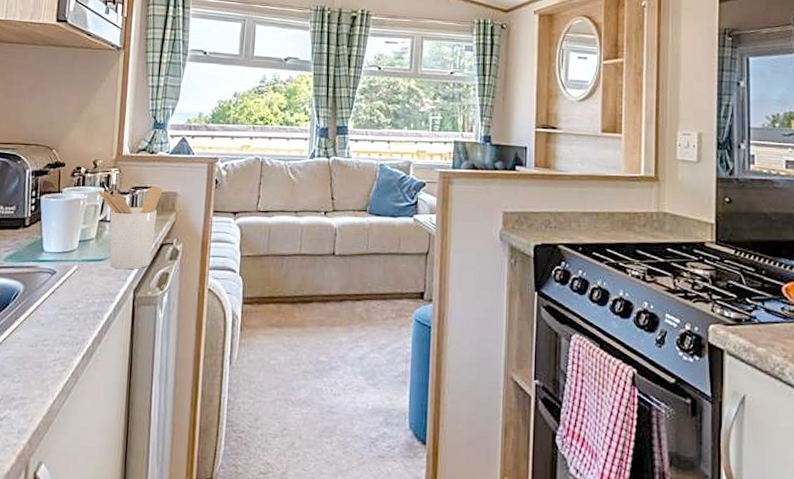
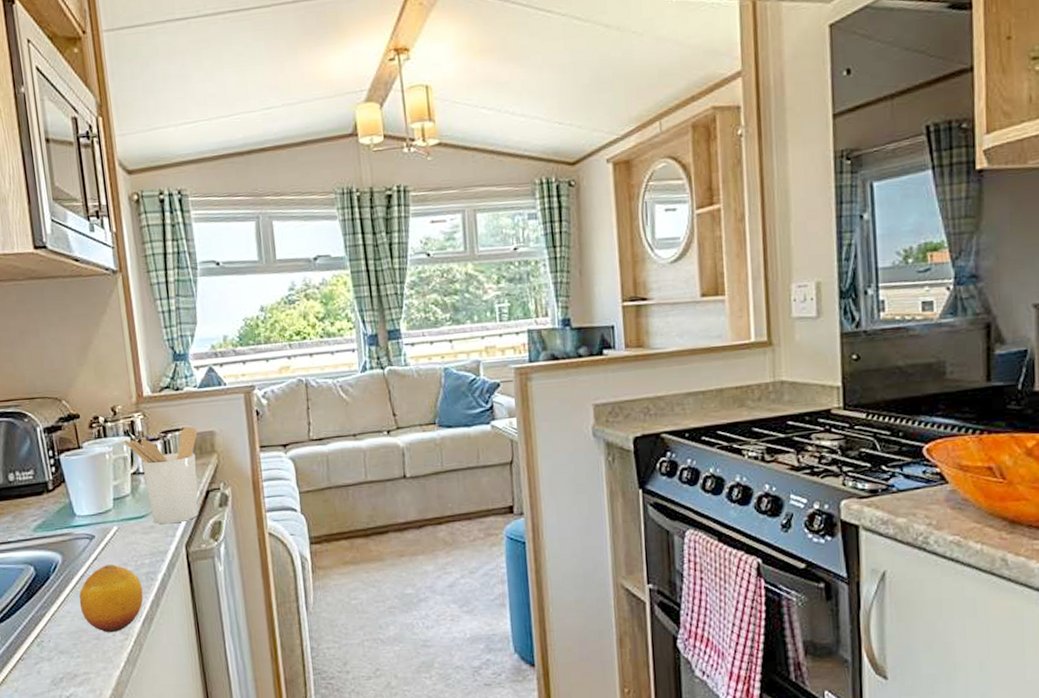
fruit: none [30,299,89,363] -> present [79,564,143,633]

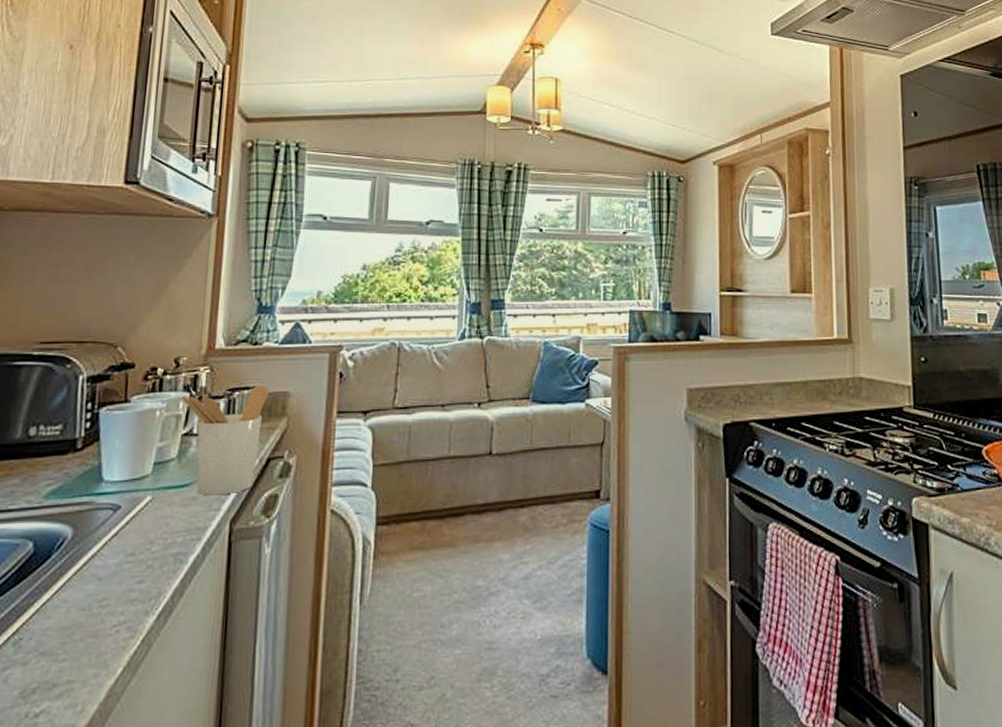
fruit: present [79,564,143,633] -> none [81,542,167,629]

